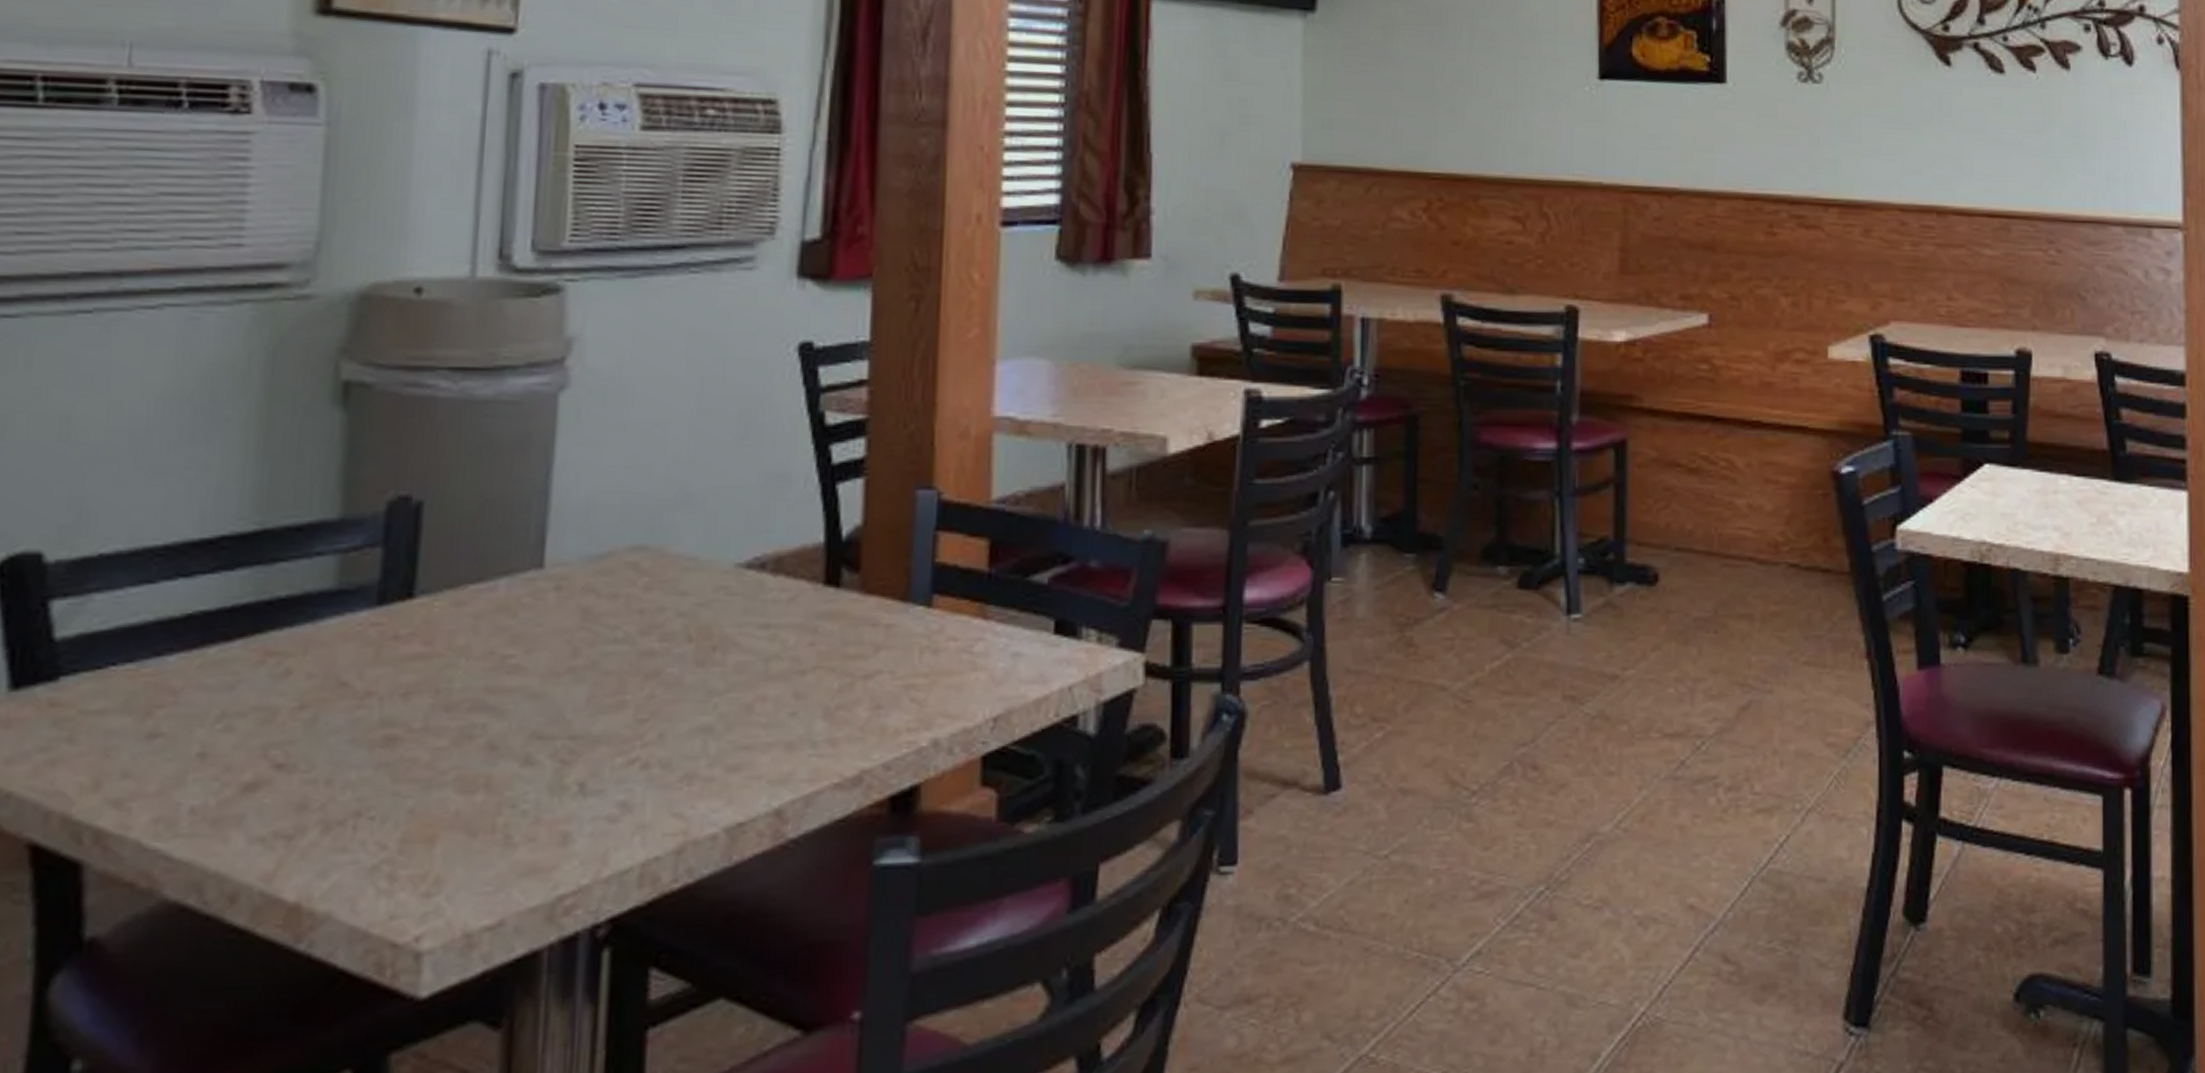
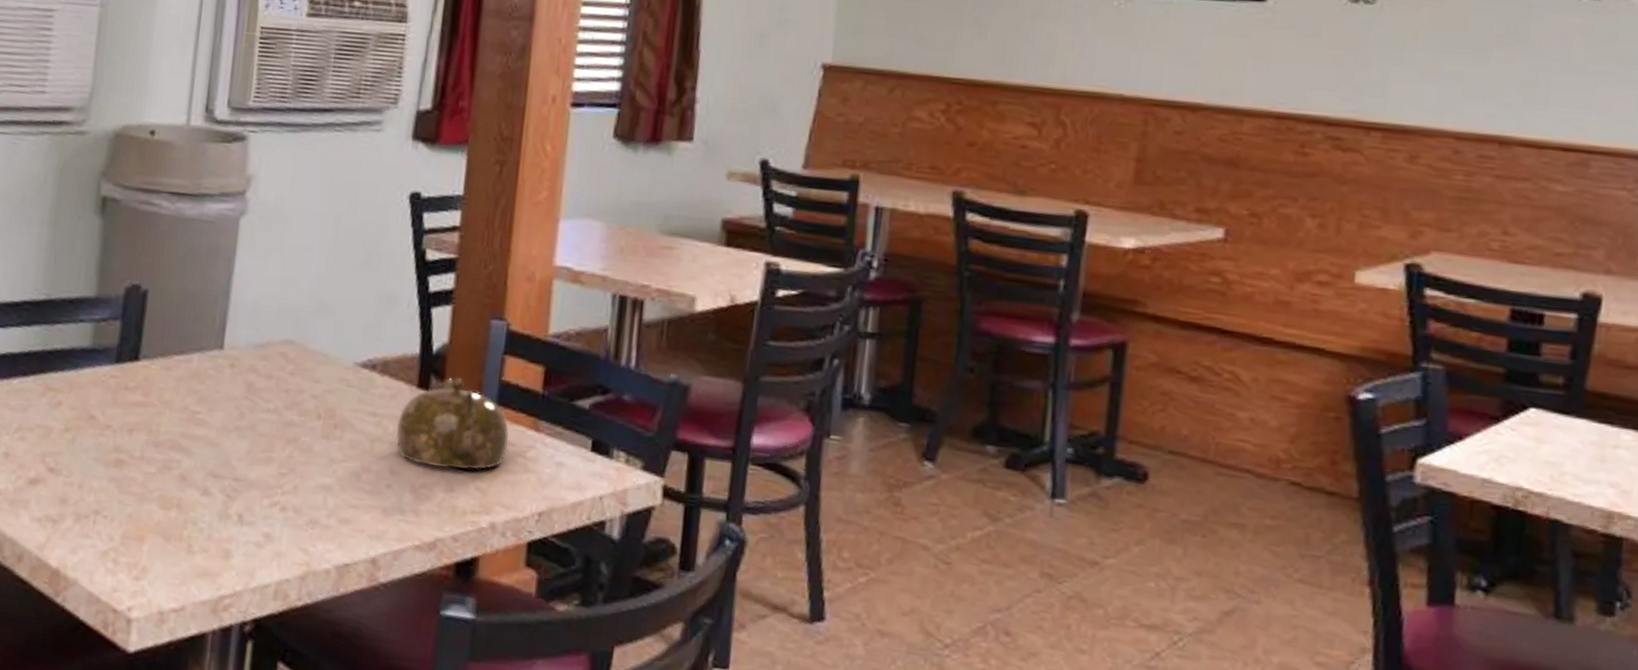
teapot: none [798,566,950,682] -> present [395,378,510,470]

